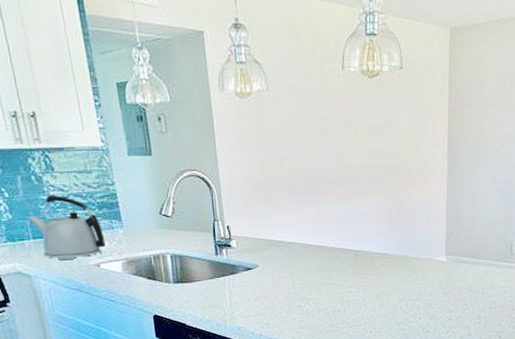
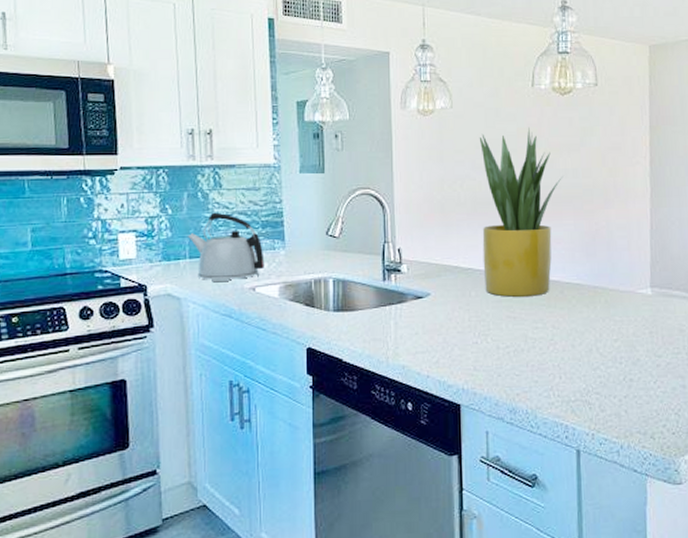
planter: none [295,110,372,267] -> present [479,128,563,297]

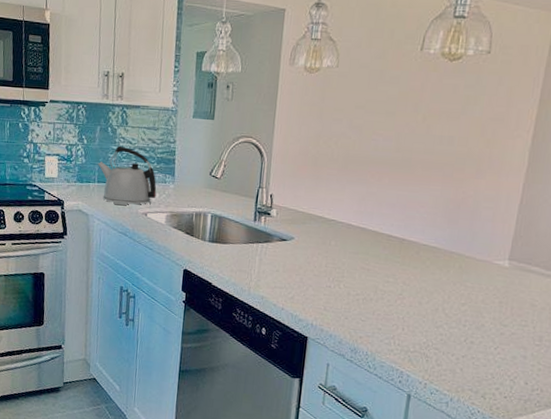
planter: present [479,128,563,297] -> none [345,92,438,253]

